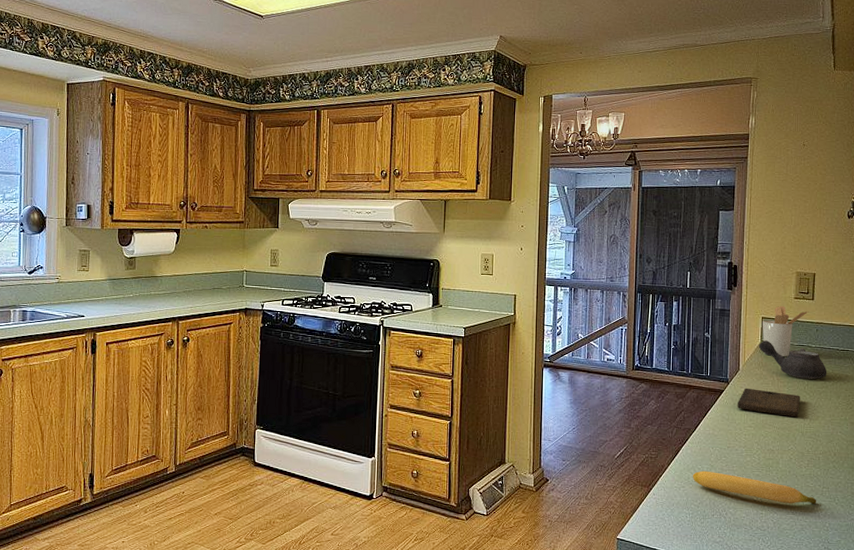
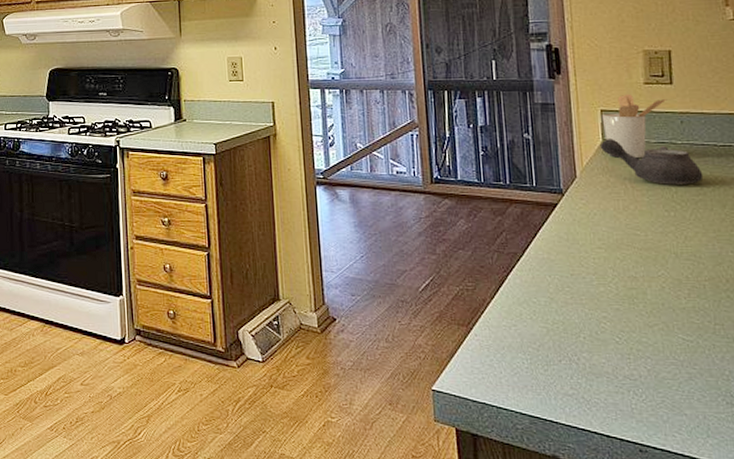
banana: present [692,470,817,505] -> none [525,304,708,347]
cutting board: present [738,388,800,418] -> none [578,199,669,235]

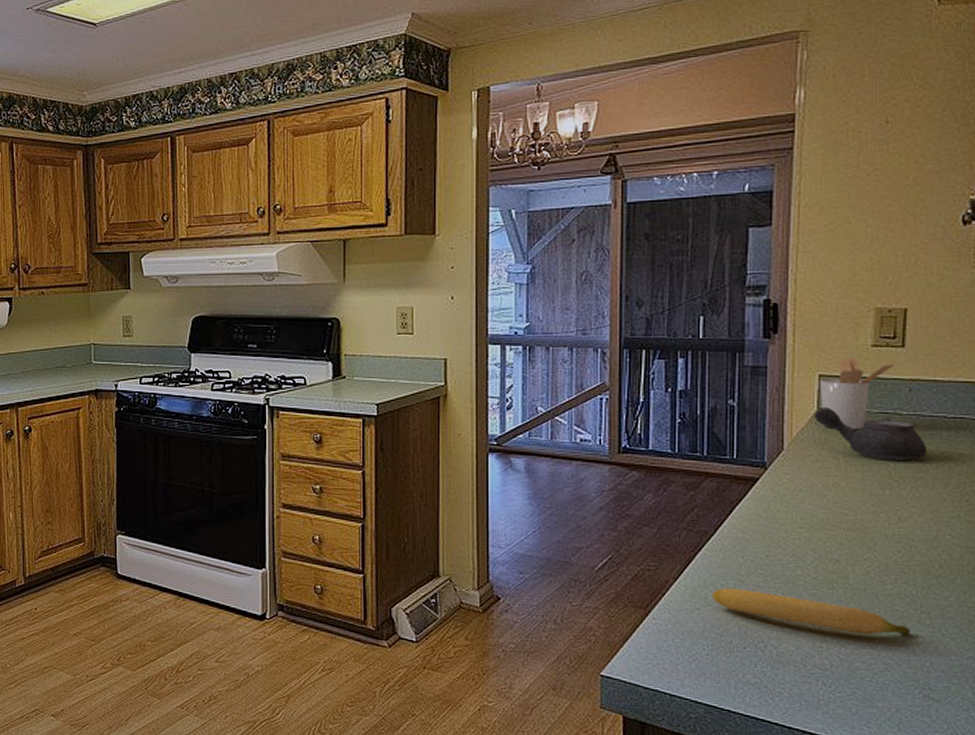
banana: none [525,304,708,347] -> present [711,587,911,636]

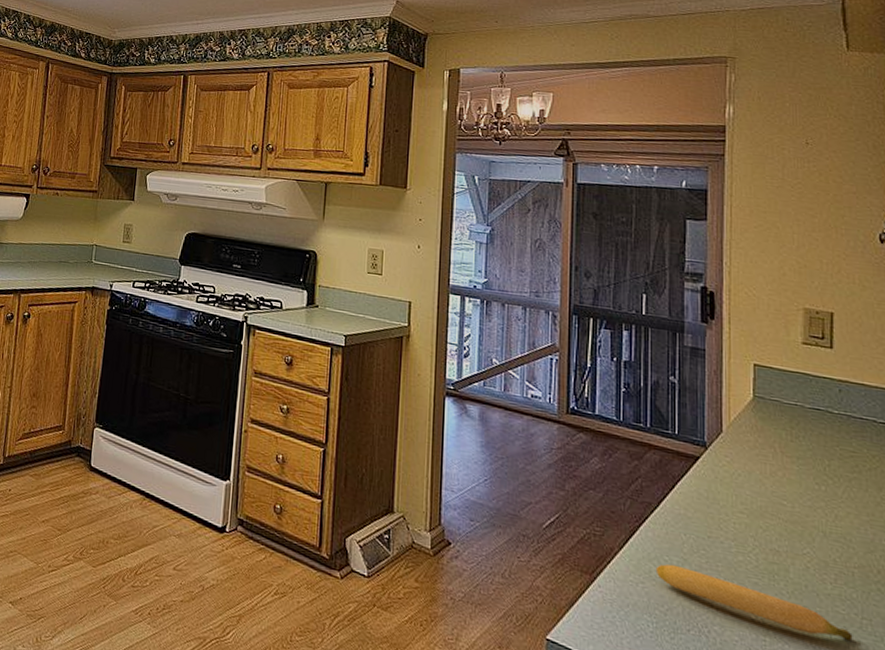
teapot: present [813,407,928,460] -> none [749,395,860,459]
utensil holder: present [819,357,897,429] -> none [754,351,826,422]

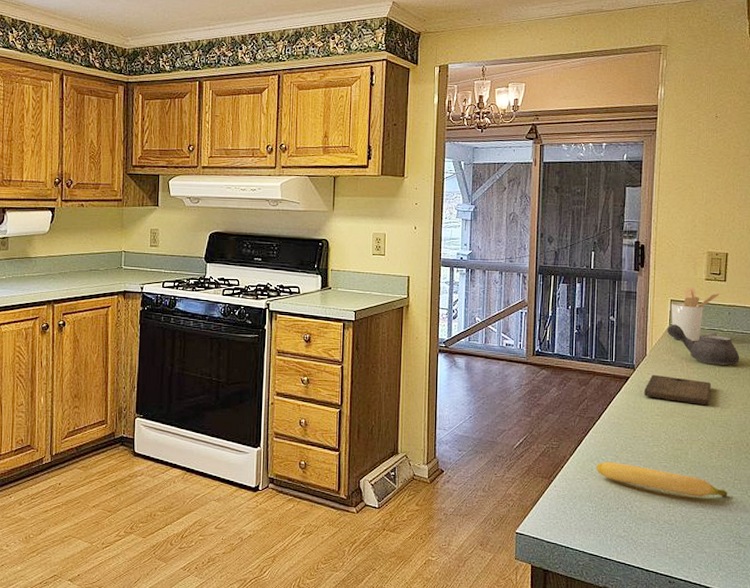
cutting board: none [721,457,819,510] -> present [644,374,711,406]
teapot: none [749,395,860,459] -> present [666,324,740,365]
utensil holder: none [754,351,826,422] -> present [670,287,721,341]

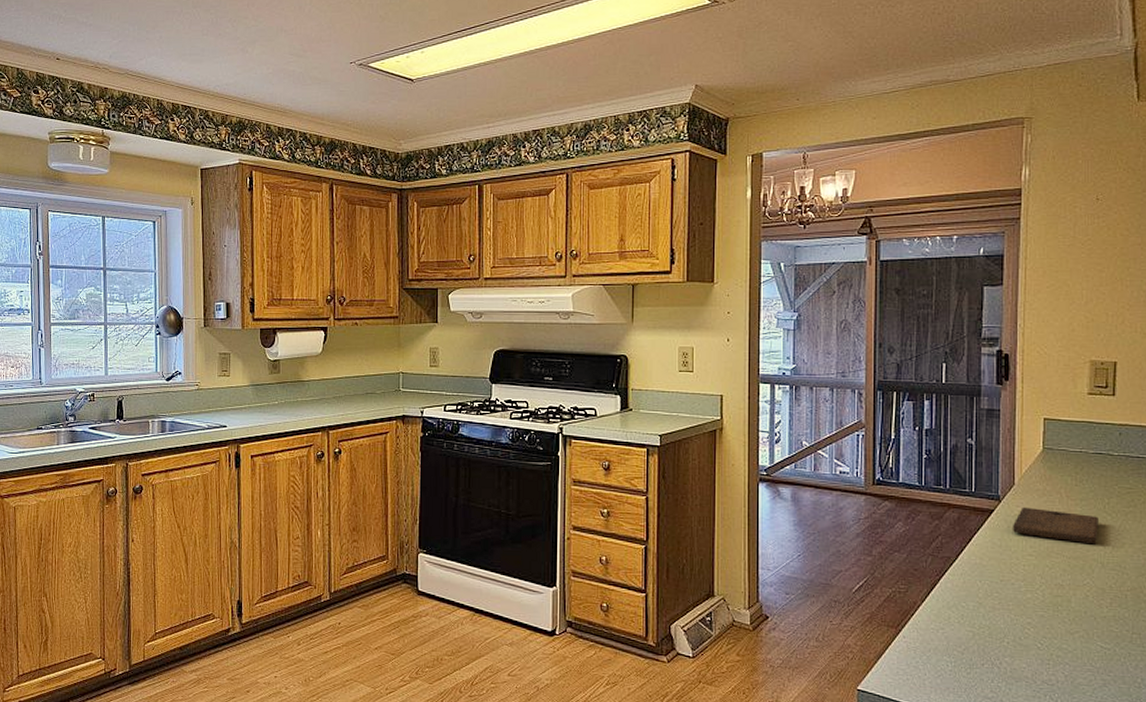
banana: present [596,461,728,498] -> none [954,609,1124,655]
teapot: present [666,324,740,365] -> none [1039,447,1136,496]
utensil holder: present [670,287,721,341] -> none [1044,403,1109,467]

